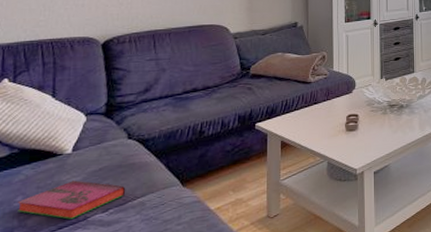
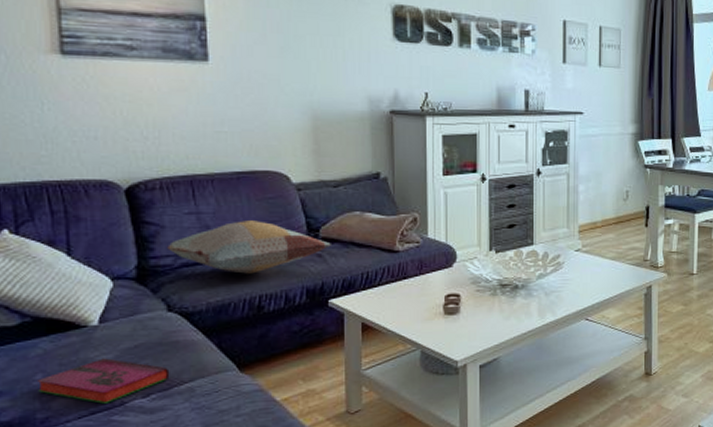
decorative pillow: none [131,63,259,106] -> present [167,221,331,274]

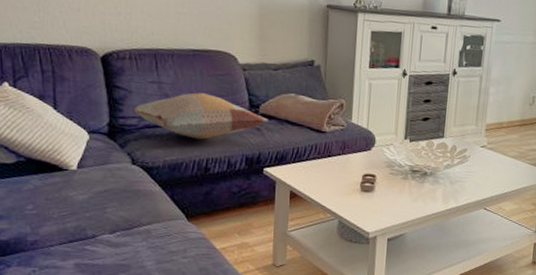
hardback book: present [36,358,170,404] -> none [28,197,132,235]

